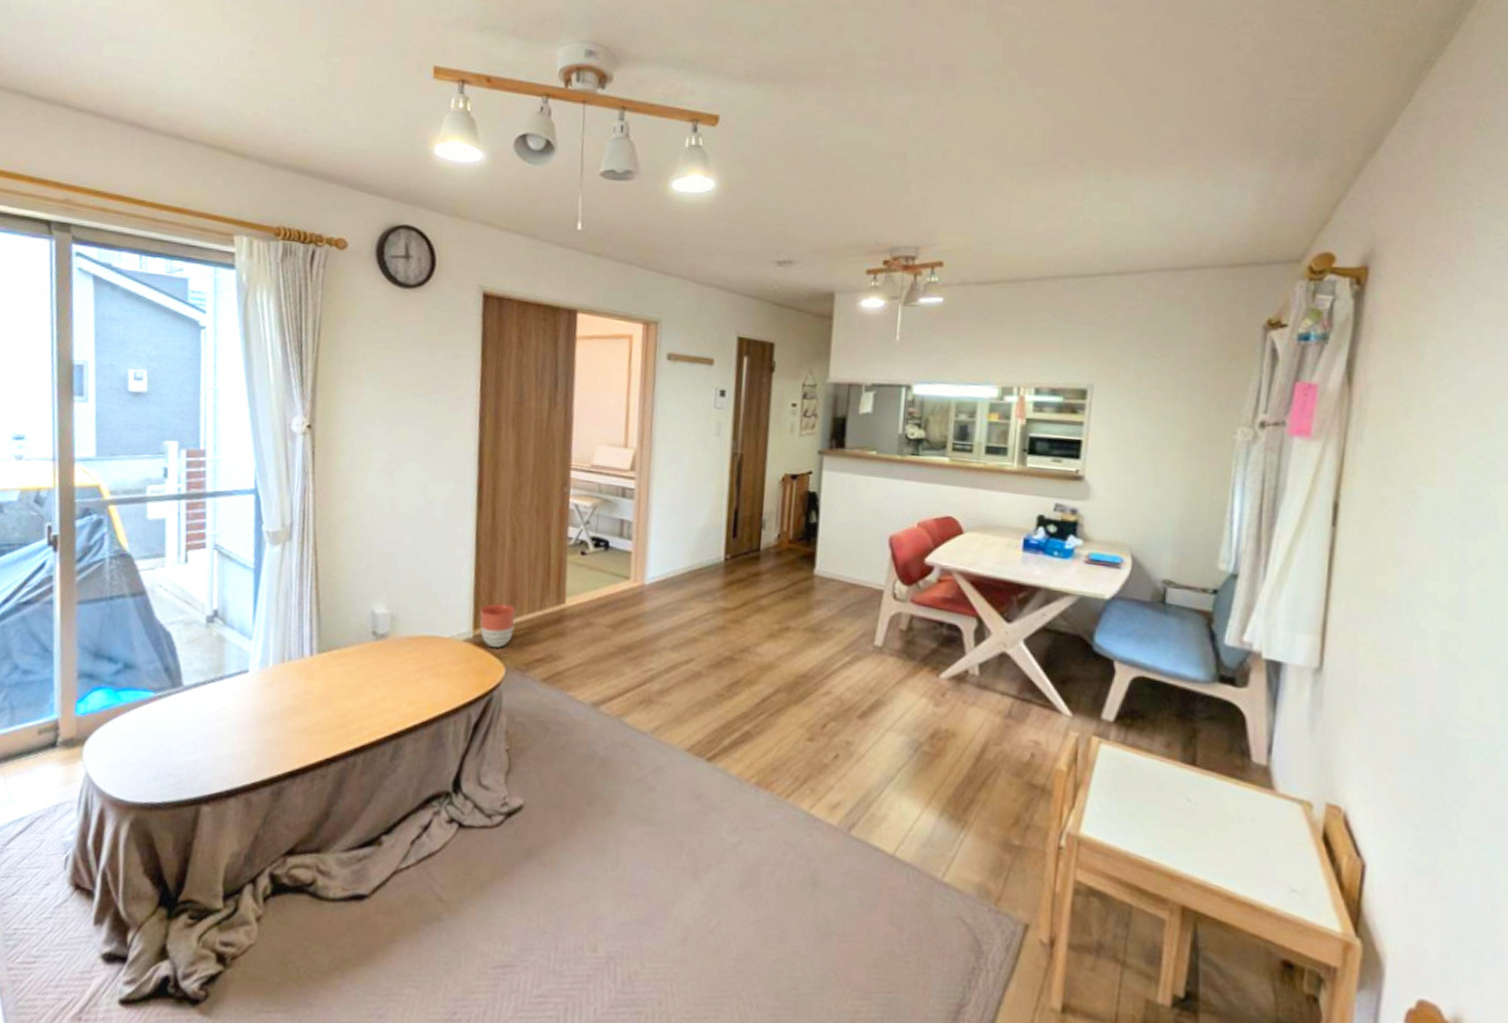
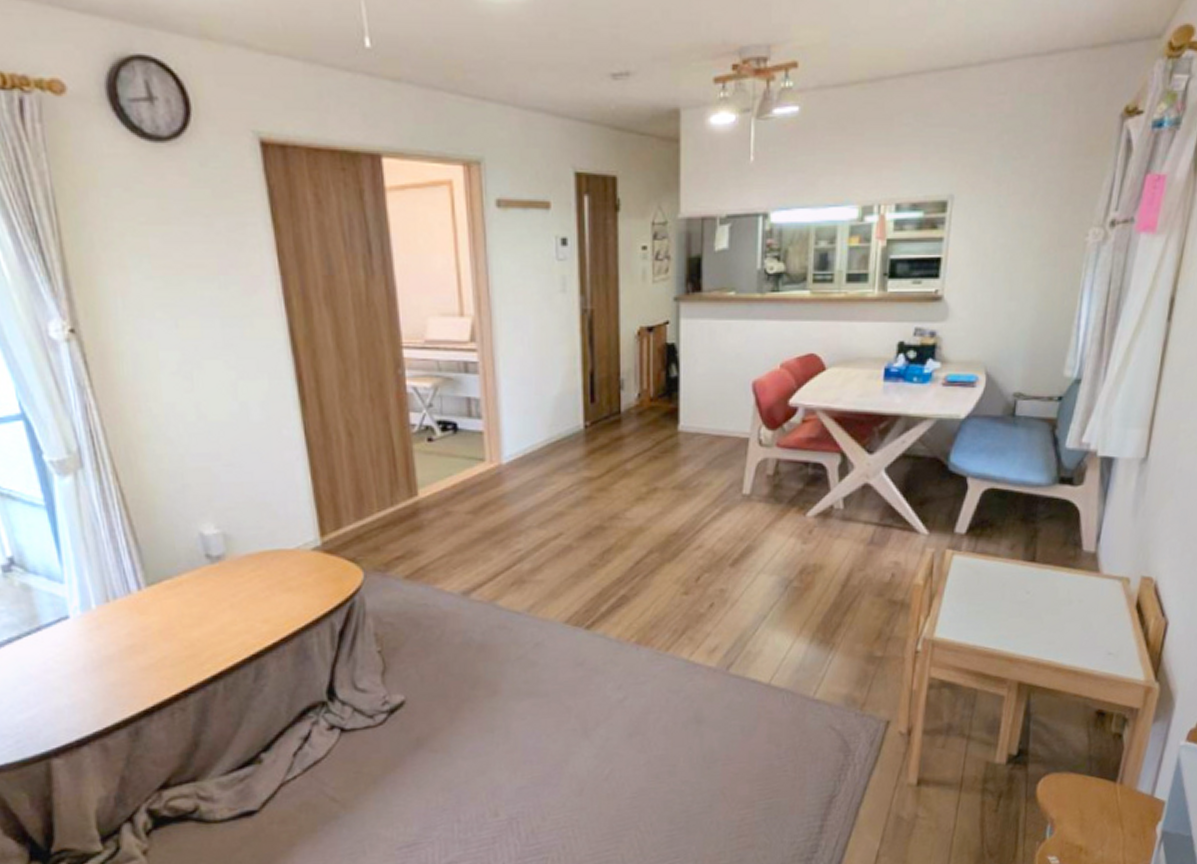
planter: present [479,603,516,648] -> none [325,504,366,553]

